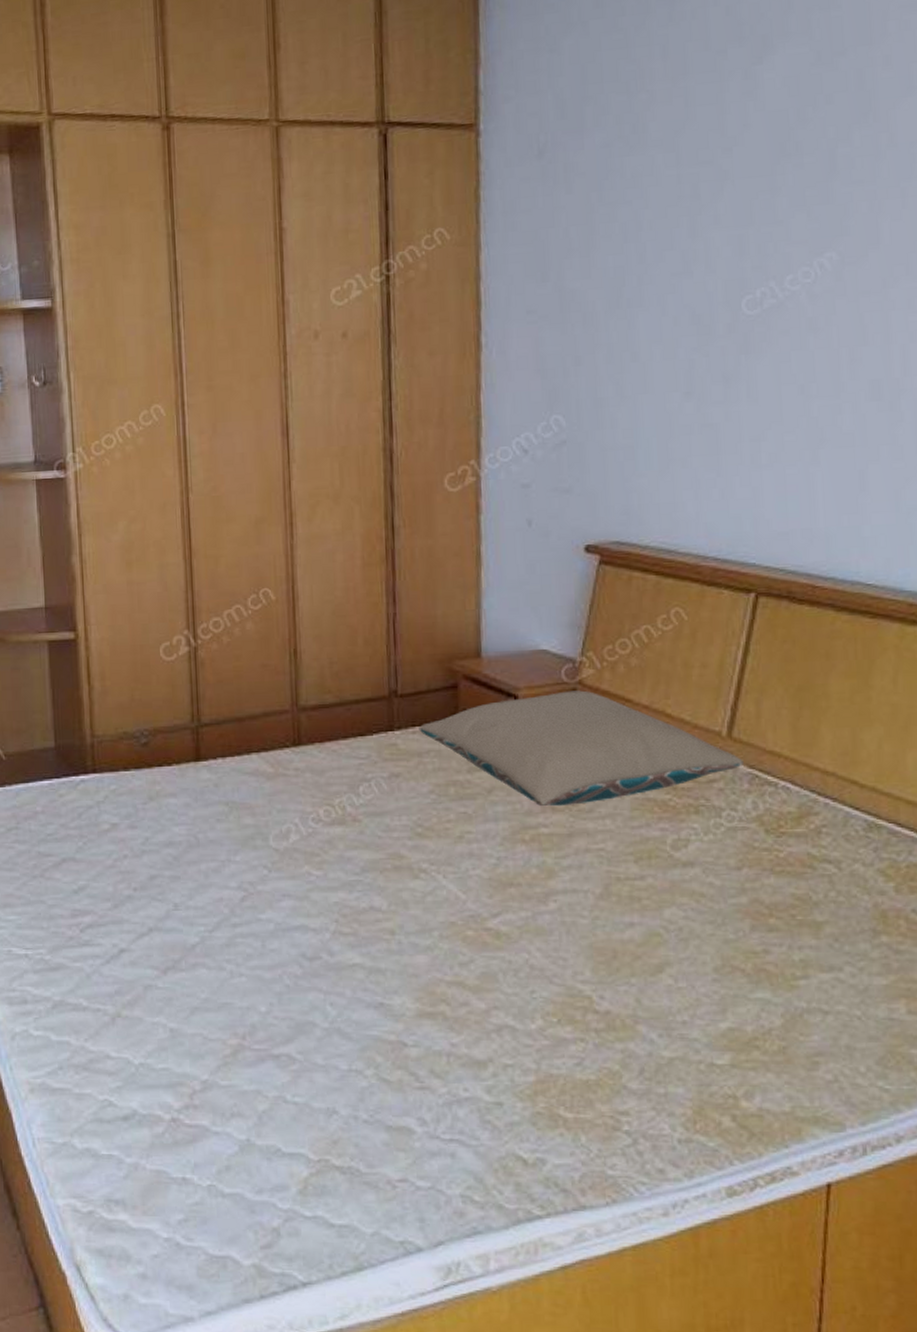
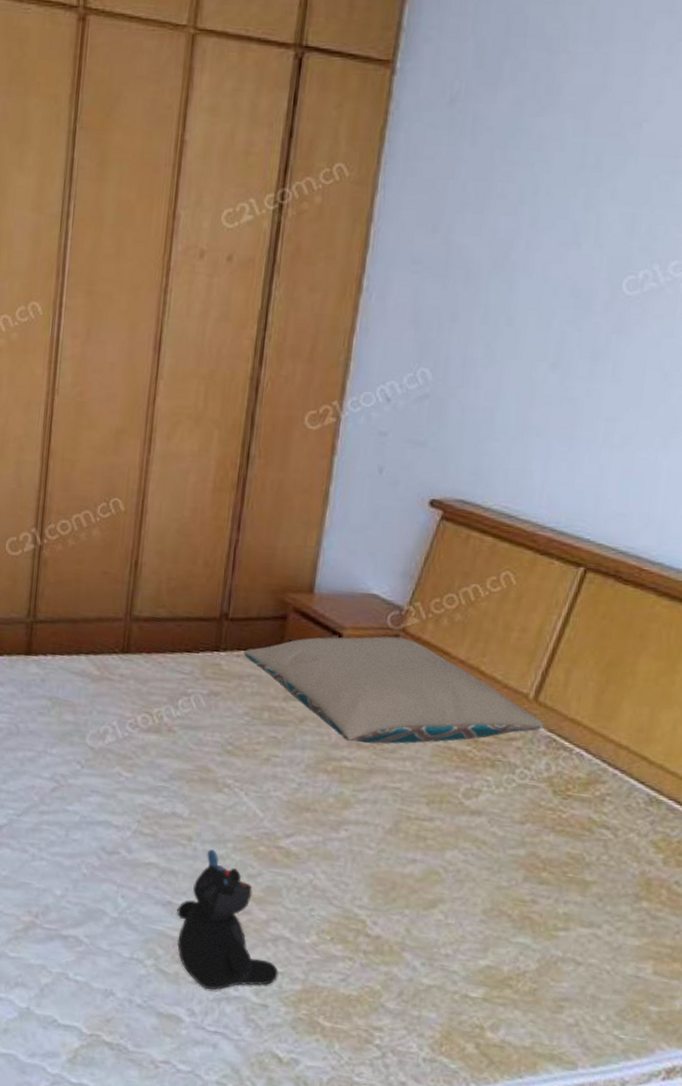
teddy bear: none [391,941,508,1094] -> present [177,849,279,990]

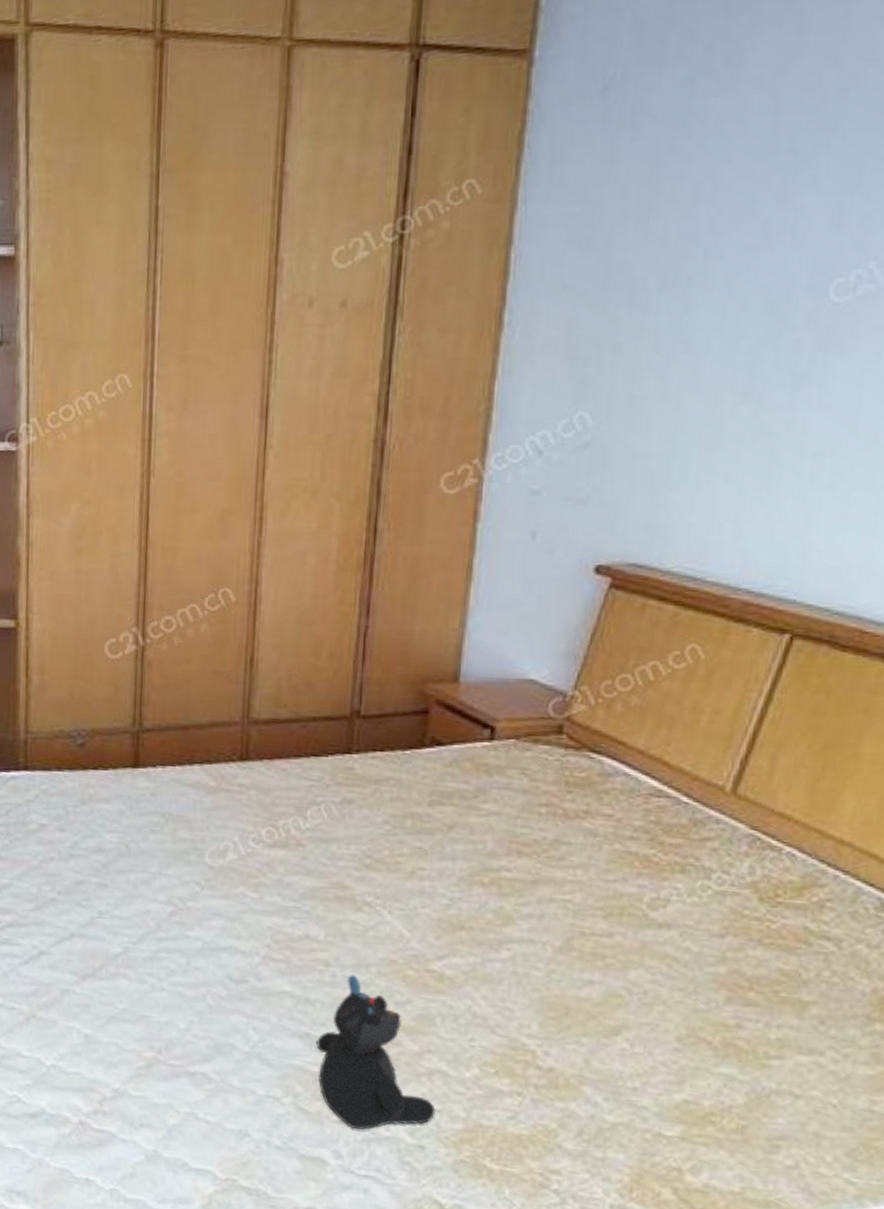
pillow: present [243,636,545,744] -> none [379,727,746,851]

